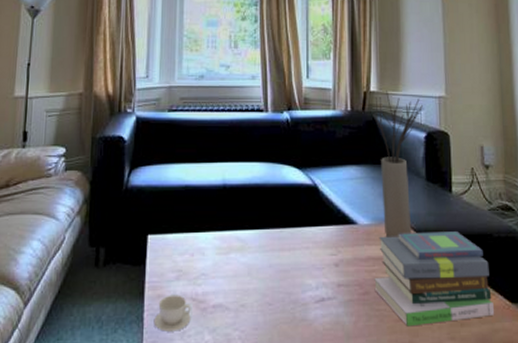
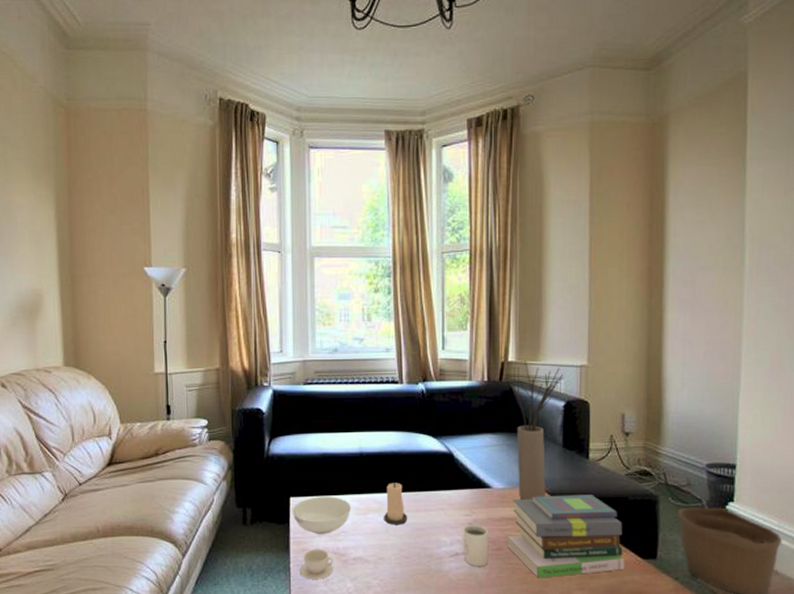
bowl: none [149,234,213,277] -> present [292,497,352,534]
candle: none [246,217,272,266] -> present [384,481,408,525]
mug: none [328,266,356,315] -> present [462,525,489,567]

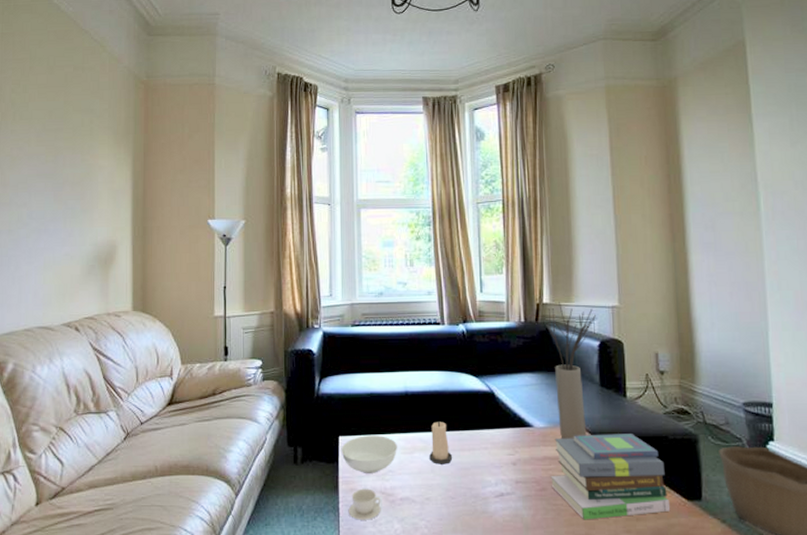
mug: present [462,525,489,567] -> none [506,465,534,508]

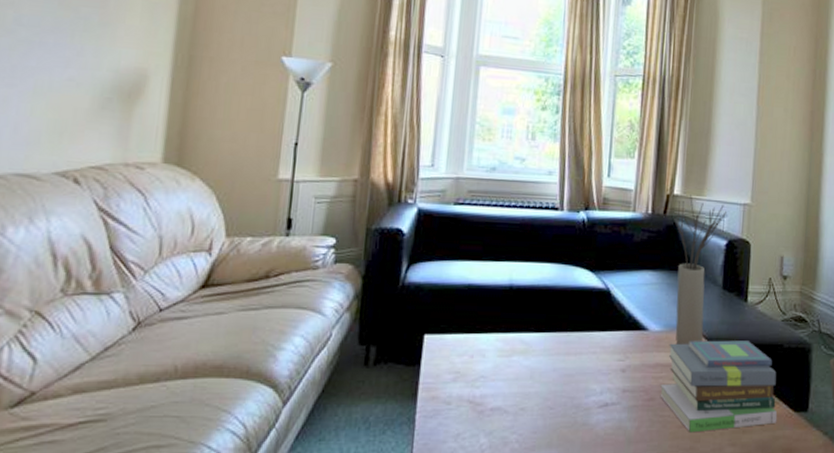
bowl: present [341,436,398,473] -> none [425,334,495,379]
teacup: present [348,488,381,520] -> none [426,396,468,434]
candle: present [429,420,453,464] -> none [529,319,557,370]

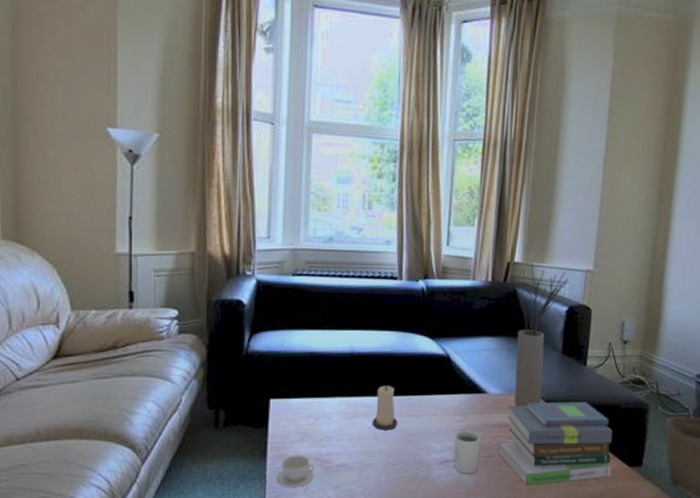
teacup: none [426,396,468,434] -> present [276,455,315,487]
candle: none [529,319,557,370] -> present [372,384,399,431]
mug: none [612,371,642,420] -> present [452,431,481,474]

